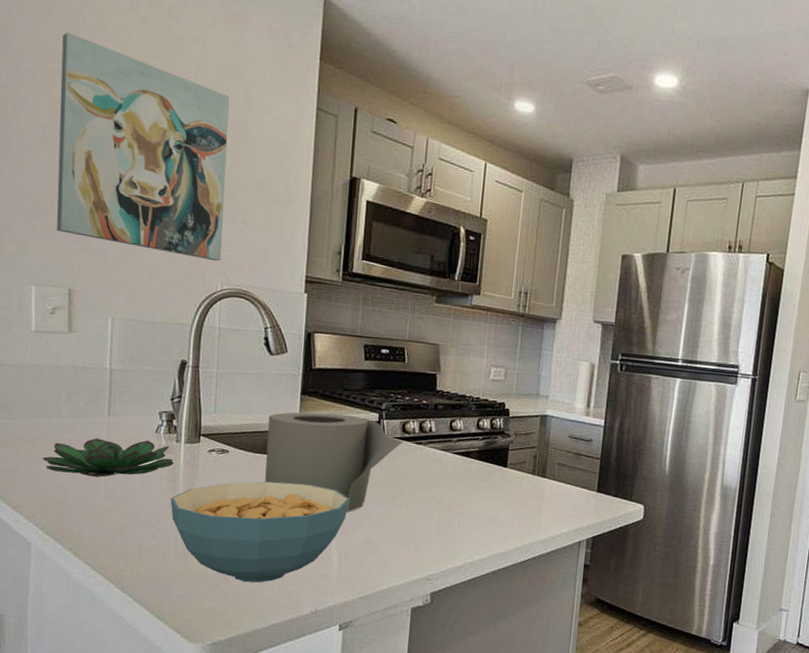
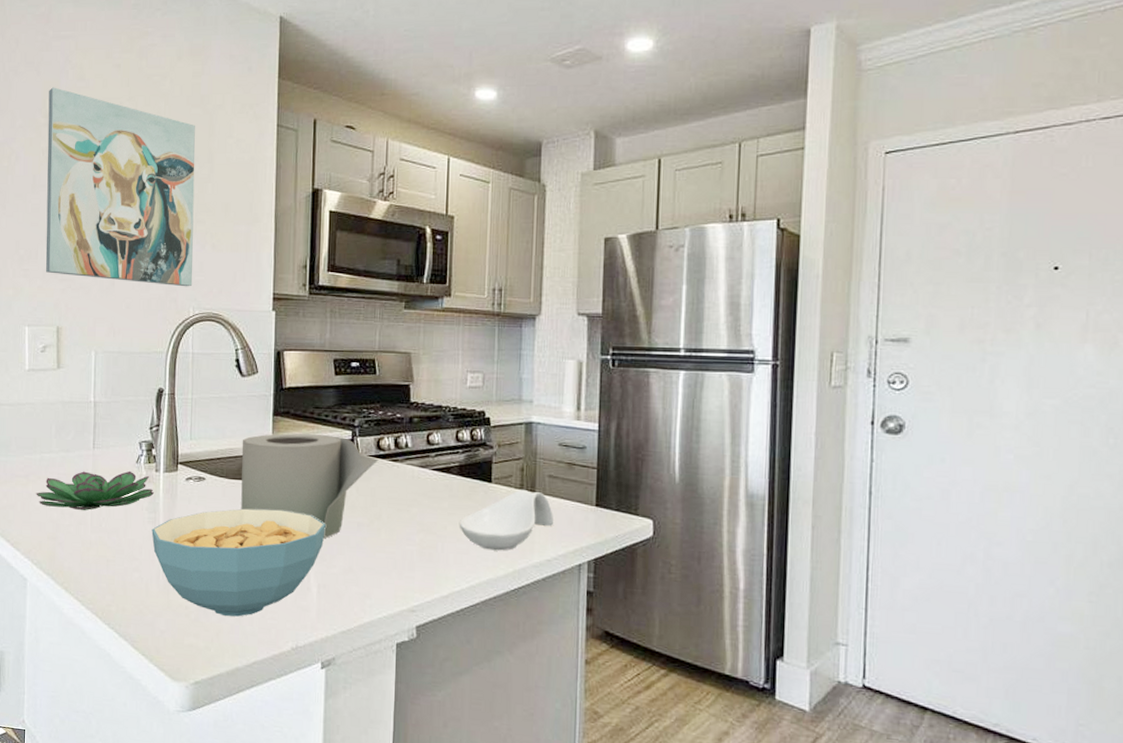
spoon rest: none [475,475,560,528] -> present [459,490,554,551]

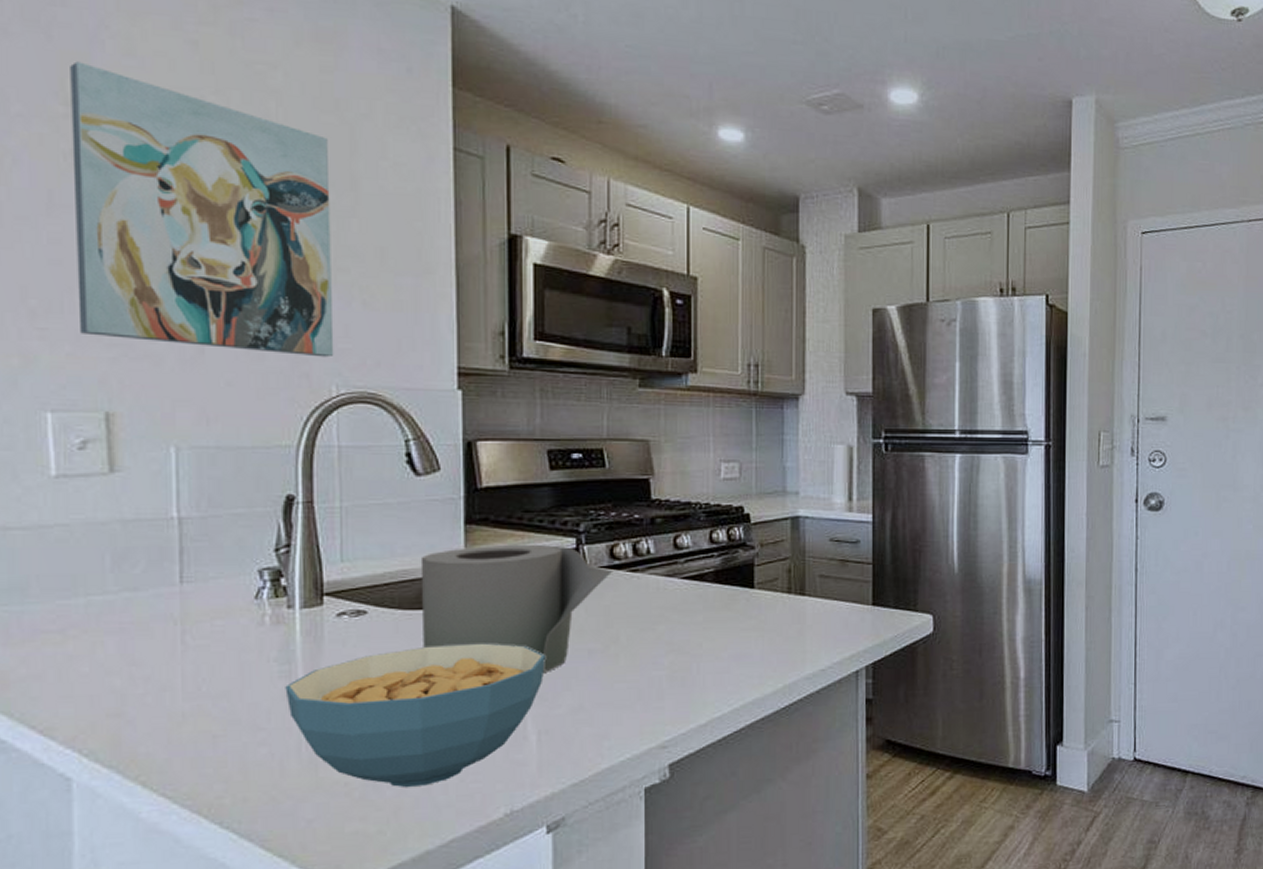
succulent plant: present [36,470,154,511] -> none [81,610,286,671]
spoon rest: present [459,490,554,551] -> none [717,594,828,666]

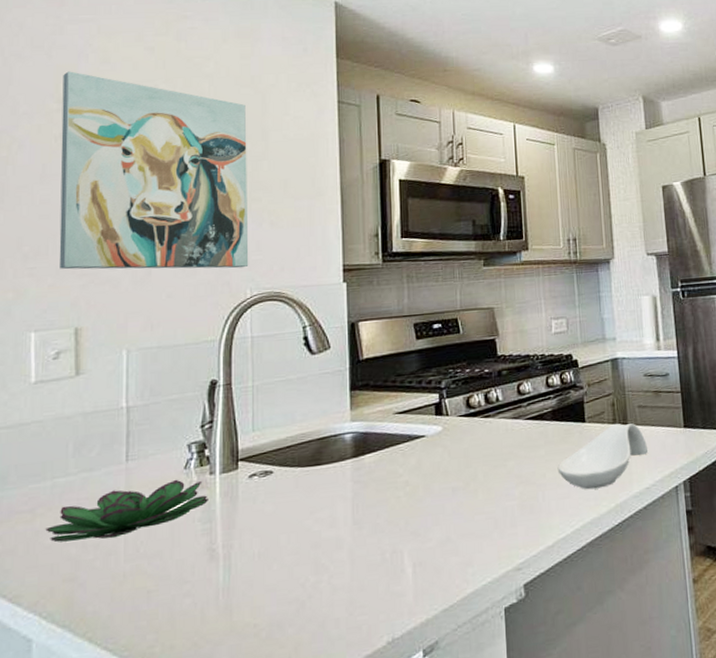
succulent plant: none [81,610,286,671] -> present [45,479,208,543]
cereal bowl: present [285,643,545,788] -> none [207,489,417,625]
toilet paper roll: present [420,545,613,672] -> none [315,401,470,511]
spoon rest: none [717,594,828,666] -> present [557,423,649,490]

